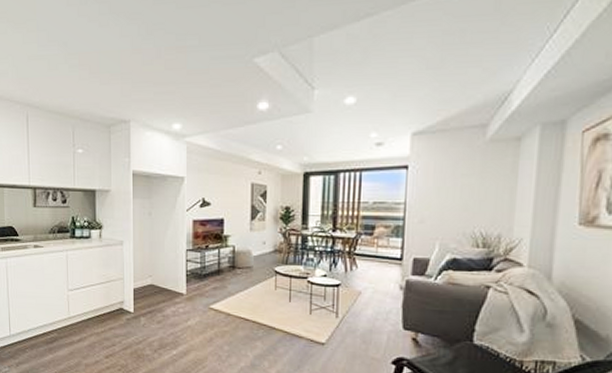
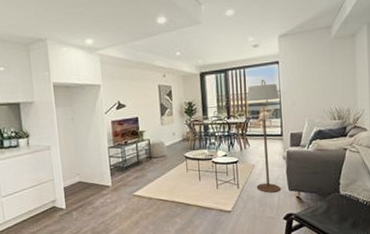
floor lamp: none [360,186,404,329] -> present [247,79,280,193]

